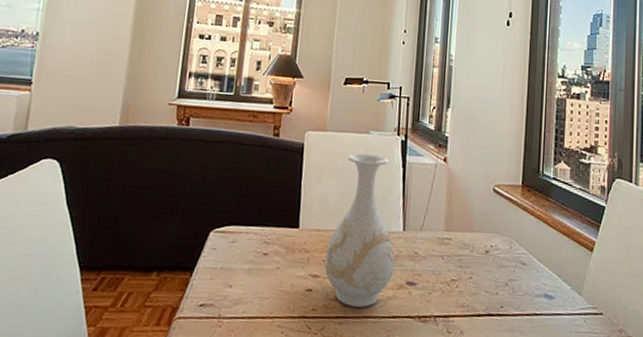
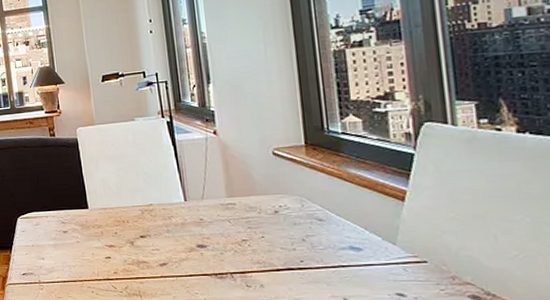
vase: present [324,153,395,308] -> none [116,137,183,269]

